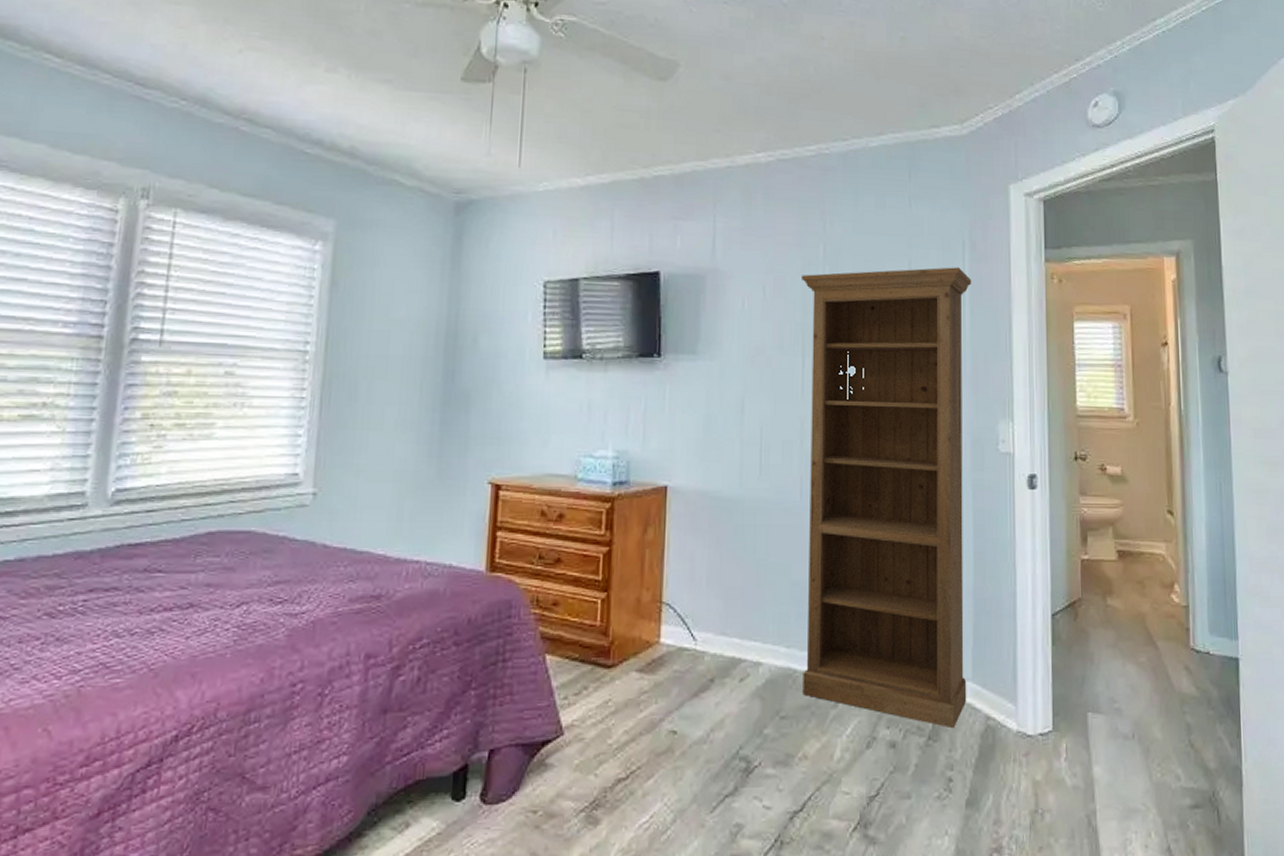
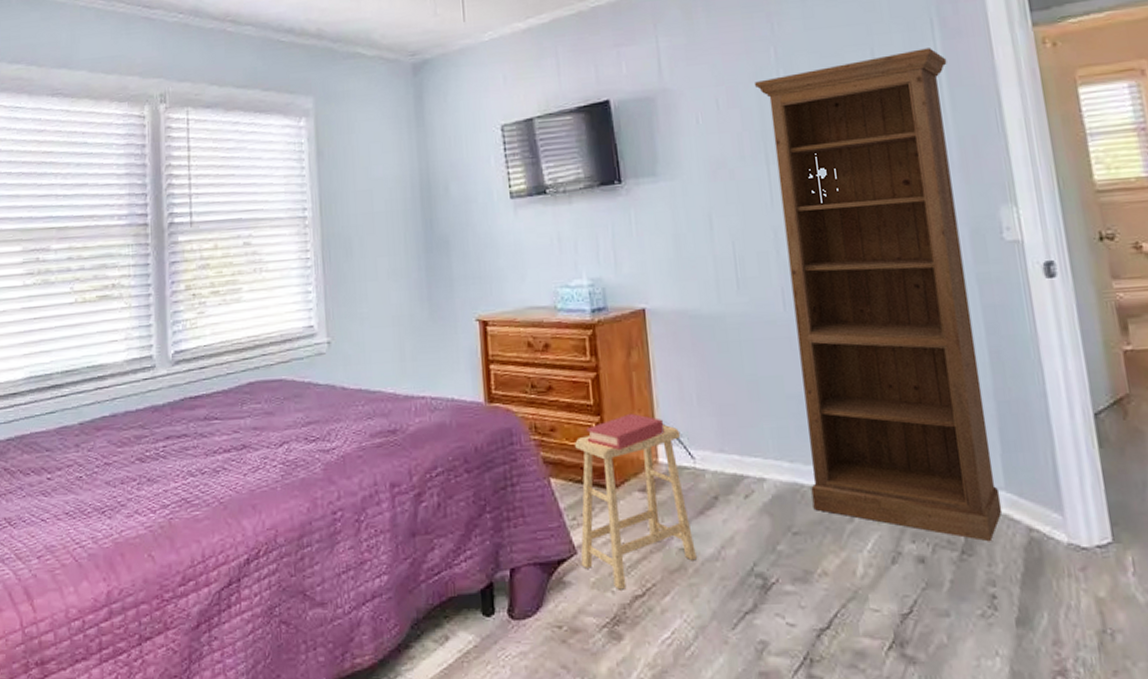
footstool: none [566,605,686,773] -> present [575,425,697,590]
book: none [590,591,671,628] -> present [586,413,665,450]

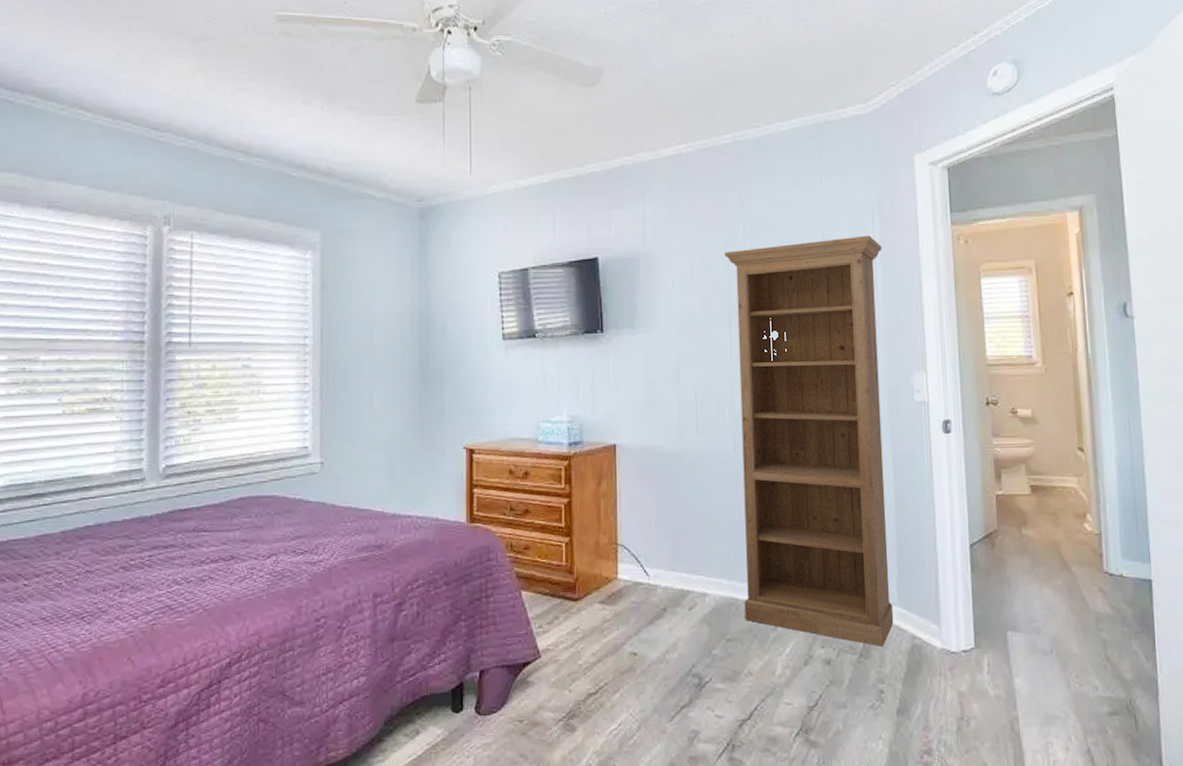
footstool: present [575,425,697,590] -> none [544,546,644,689]
book: present [586,413,665,450] -> none [556,535,625,567]

